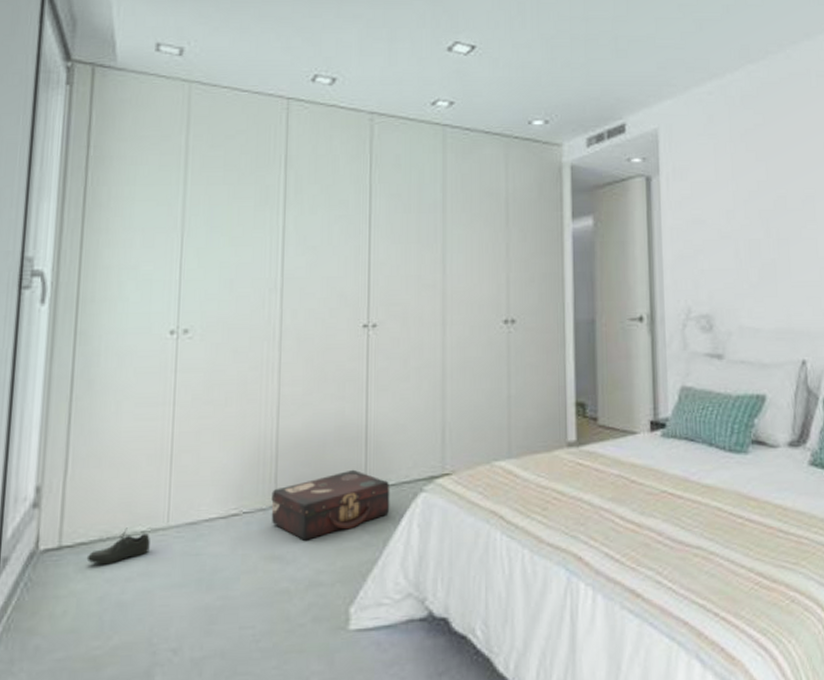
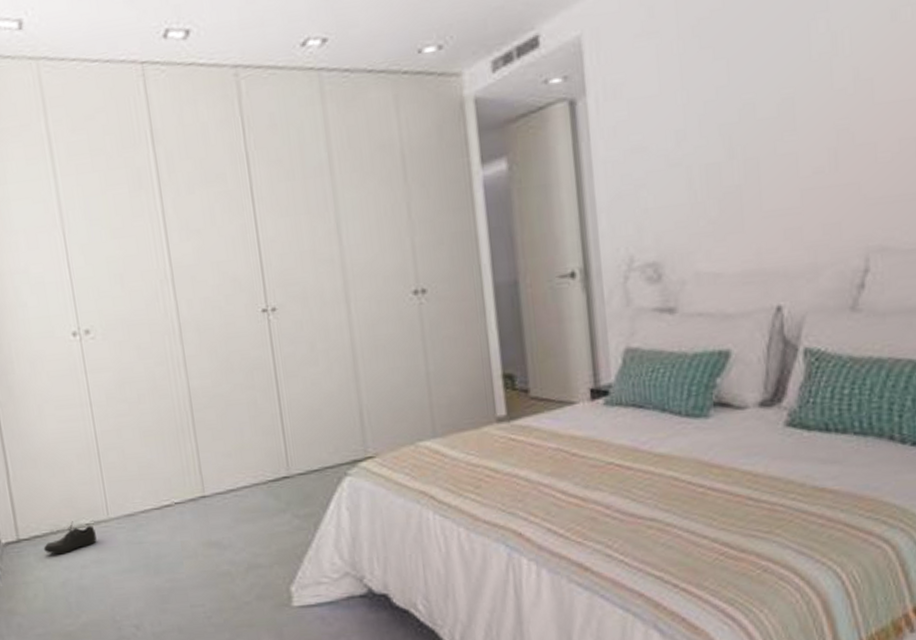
suitcase: present [271,469,390,541] -> none [198,457,317,527]

